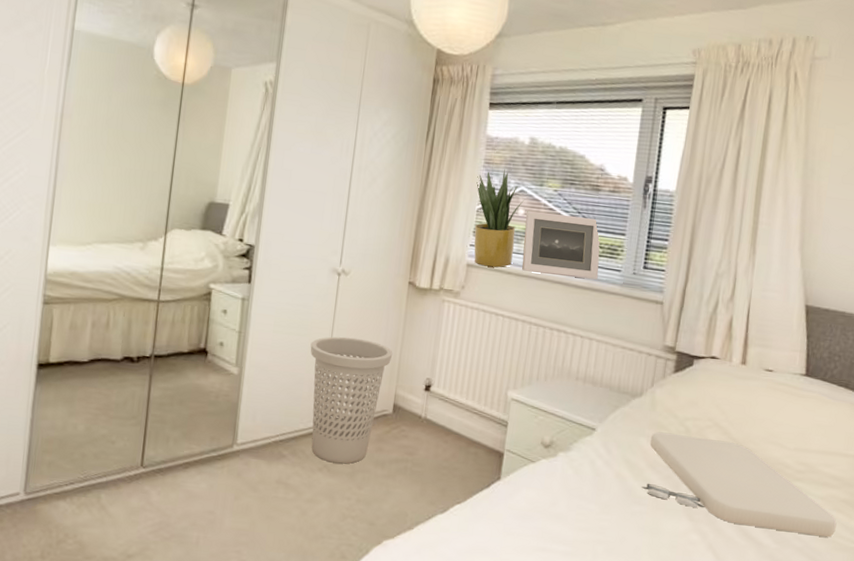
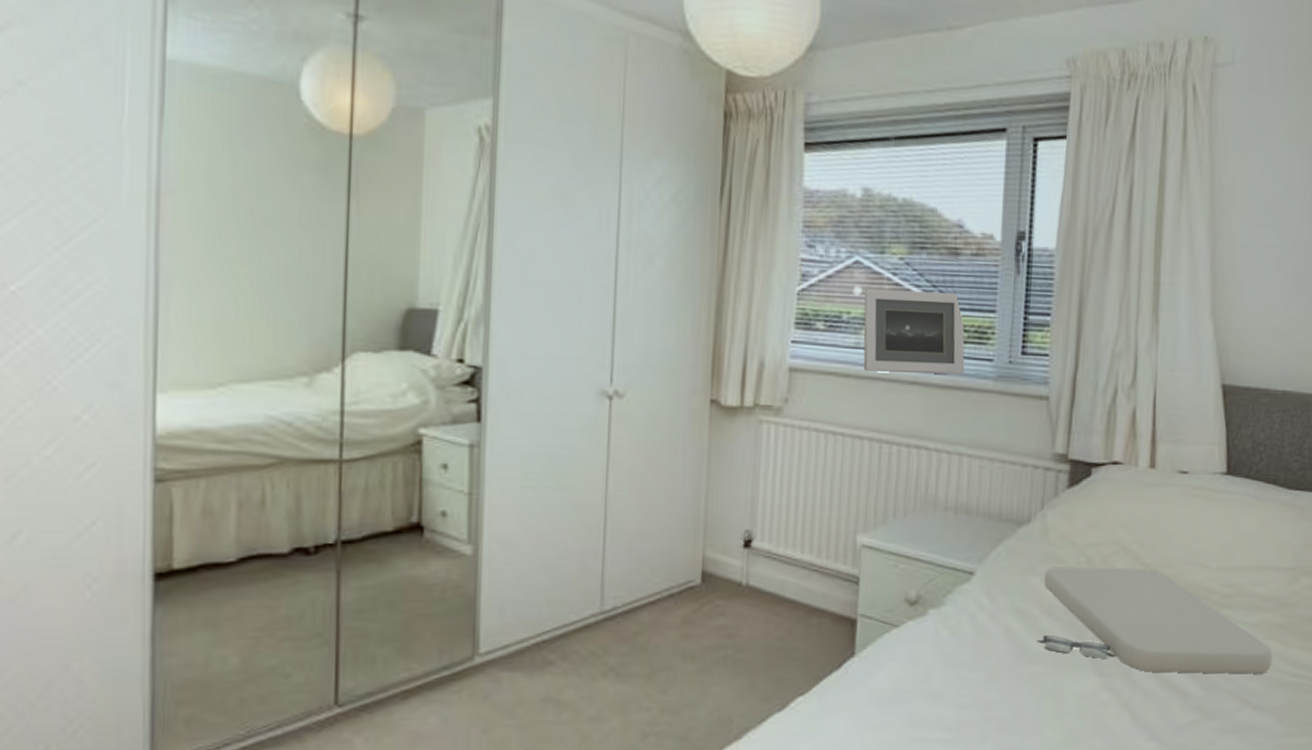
laundry basket: present [310,336,393,464] -> none [576,485,696,663]
planter: present [473,168,524,268] -> none [794,233,860,370]

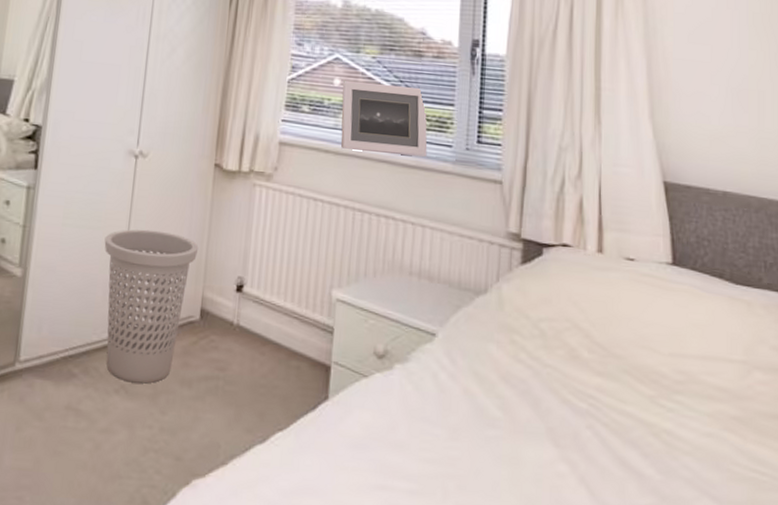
laundry basket: none [576,485,696,663] -> present [104,229,199,384]
glasses: present [1036,634,1116,659] -> none [494,400,571,431]
cushion: present [1043,566,1273,674] -> none [500,336,729,465]

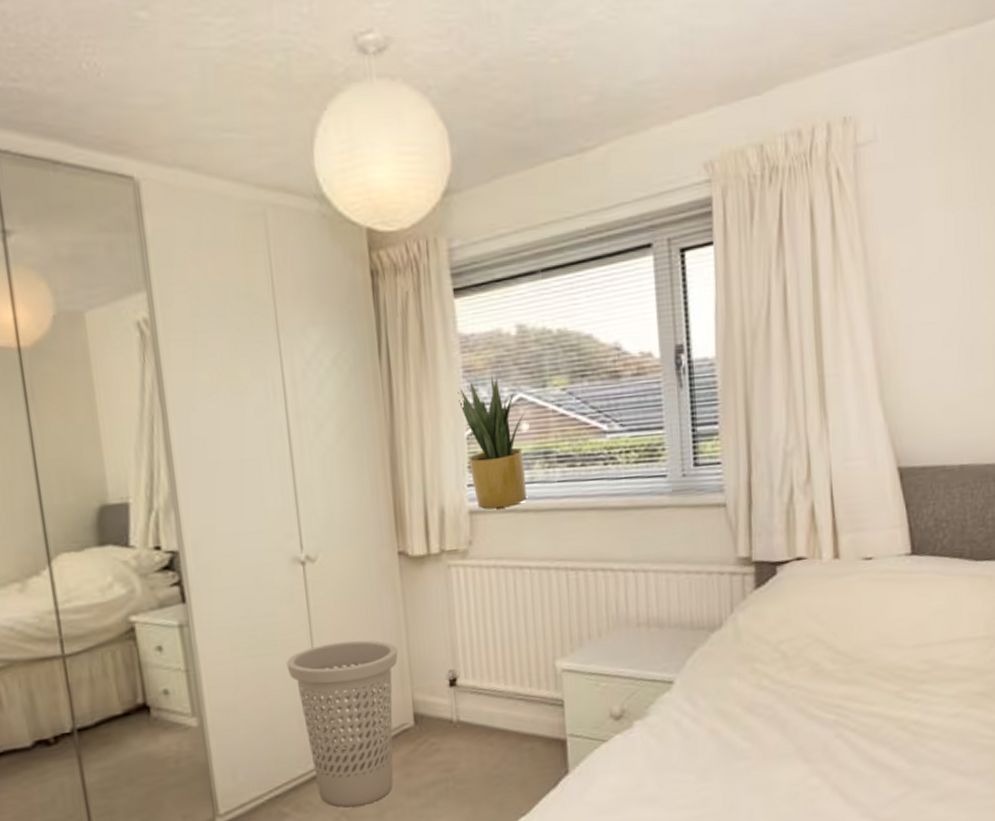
planter: none [286,34,340,146] -> present [458,374,527,509]
picture frame: present [340,80,428,157] -> none [531,414,640,504]

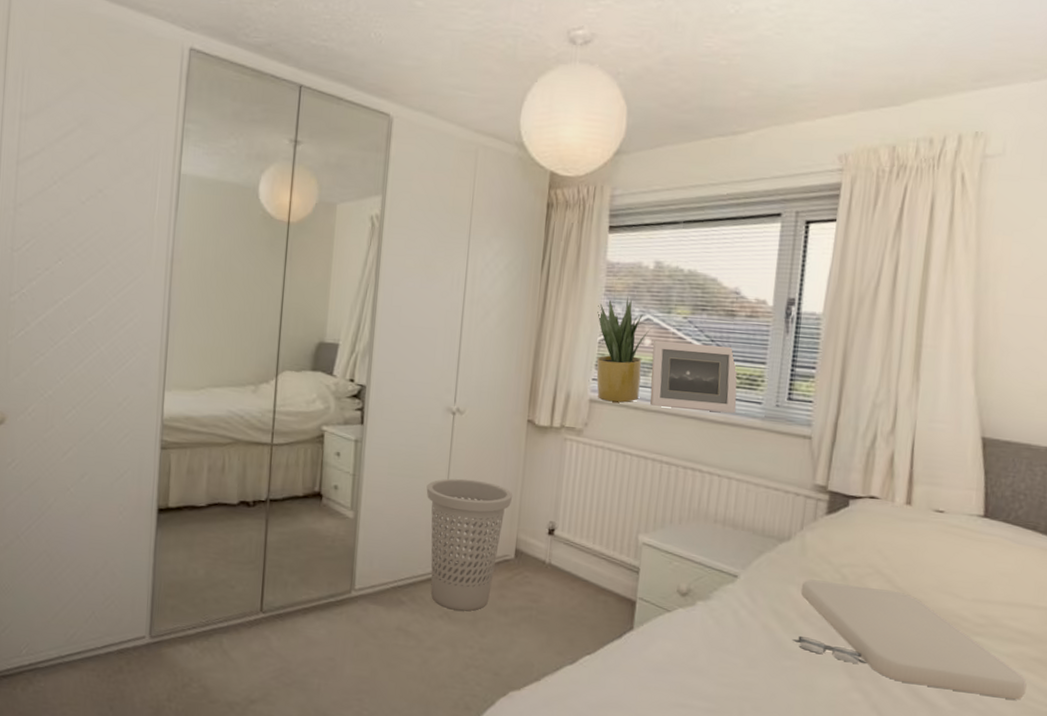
picture frame: none [531,414,640,504] -> present [649,340,738,413]
cushion: none [741,656,975,754] -> present [800,579,1027,700]
glasses: none [741,730,821,747] -> present [792,635,867,664]

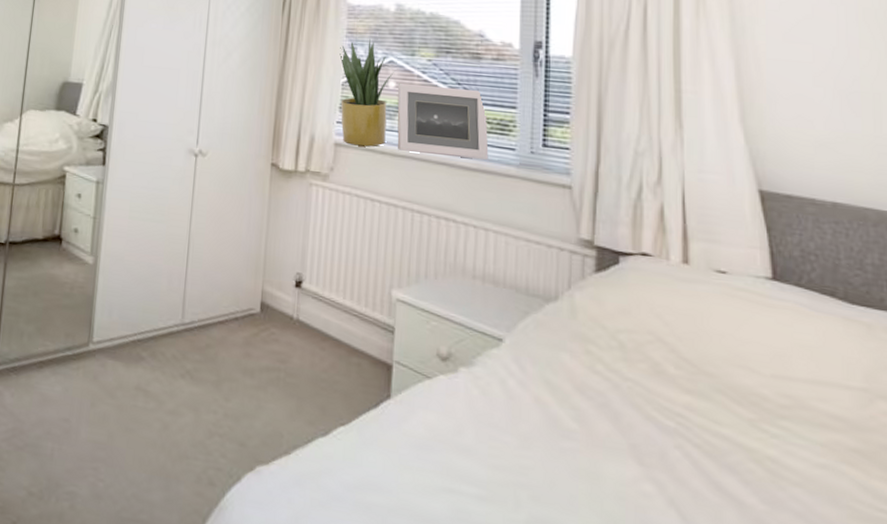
laundry basket: present [426,478,513,612] -> none [168,224,258,371]
glasses: present [792,635,867,664] -> none [568,411,657,449]
cushion: present [800,579,1027,700] -> none [574,345,849,501]

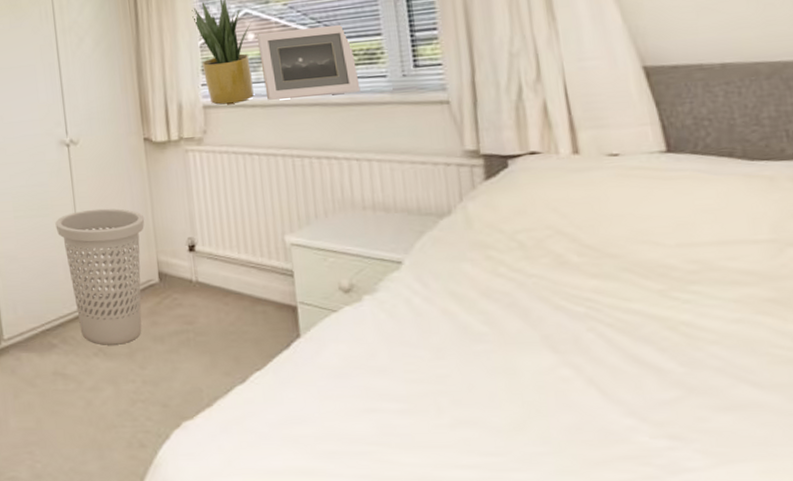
laundry basket: none [168,224,258,371] -> present [55,208,145,345]

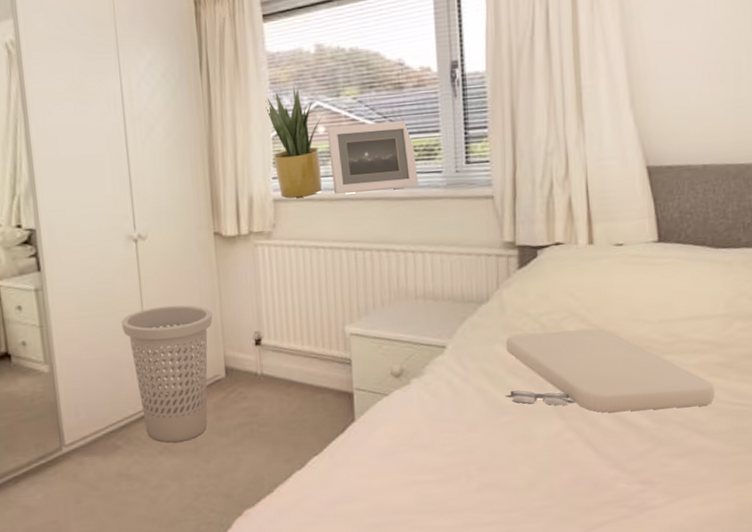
cushion: none [475,249,768,351] -> present [505,328,715,413]
glasses: none [478,315,570,337] -> present [505,390,575,406]

